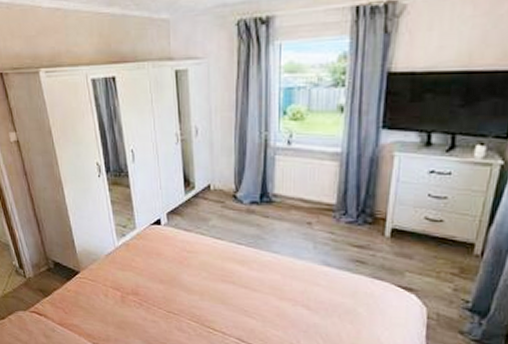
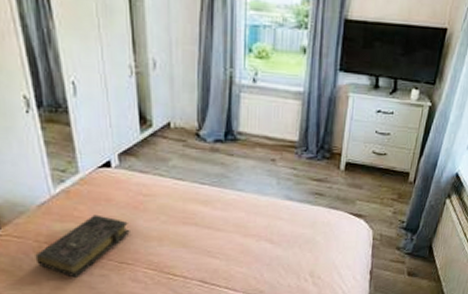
book: none [103,266,176,321] -> present [35,215,130,278]

